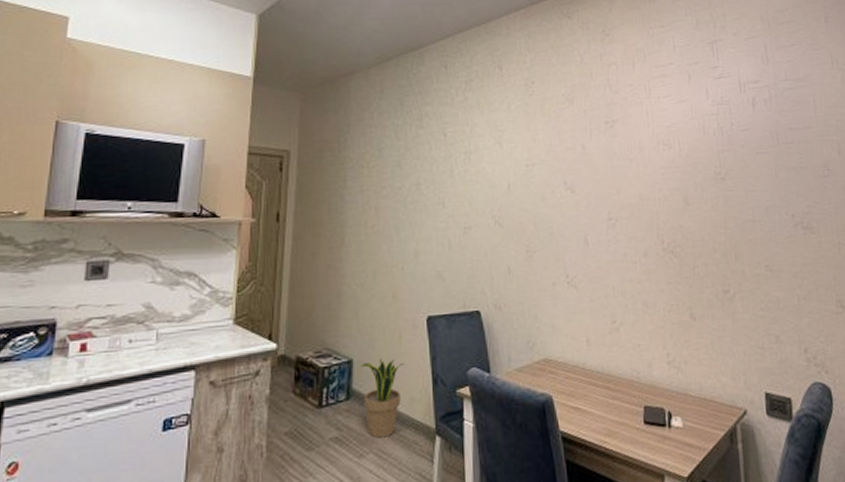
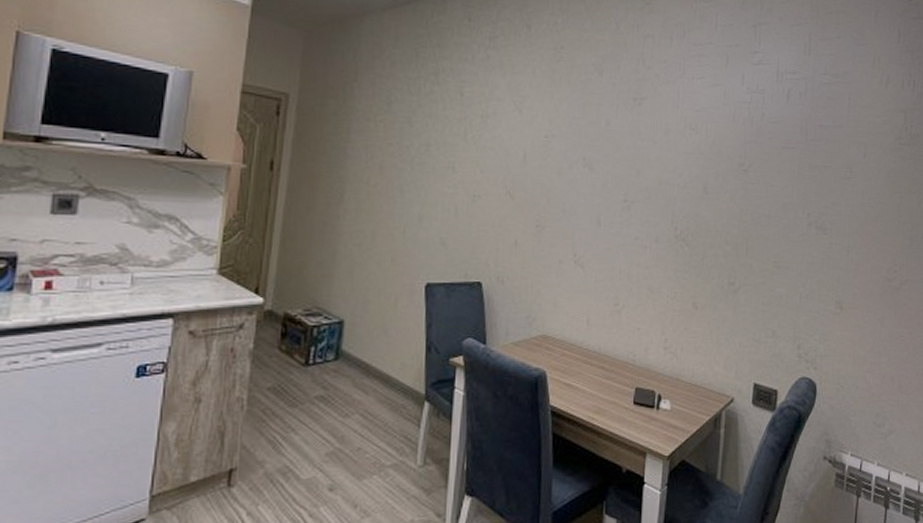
potted plant: present [360,358,404,438] -> none [352,322,398,400]

